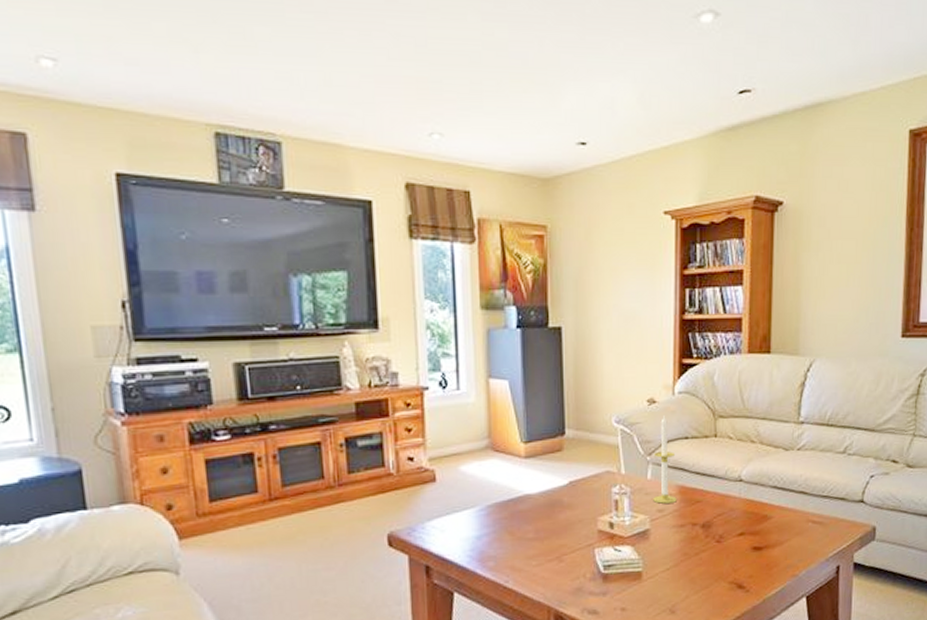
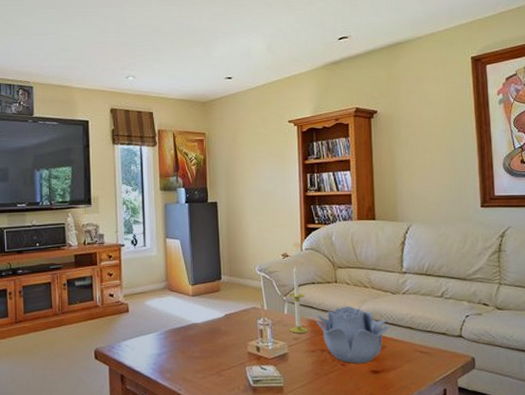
decorative bowl: none [688,467,780,540] -> present [316,306,391,364]

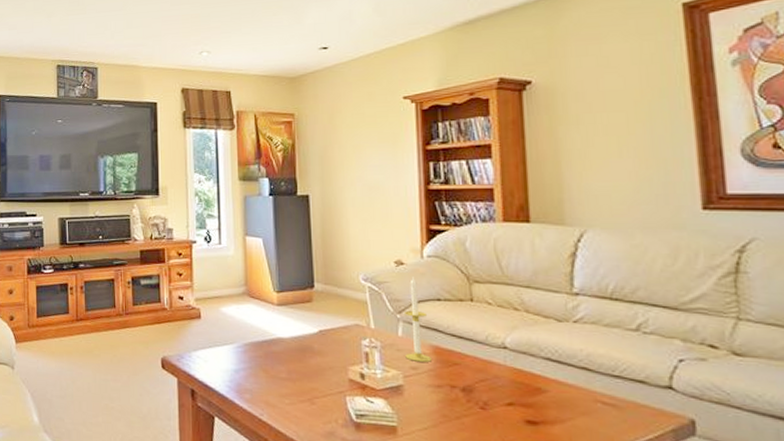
decorative bowl: present [316,306,391,364] -> none [443,332,555,410]

